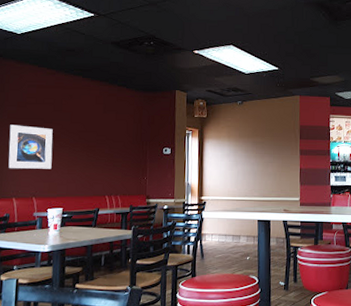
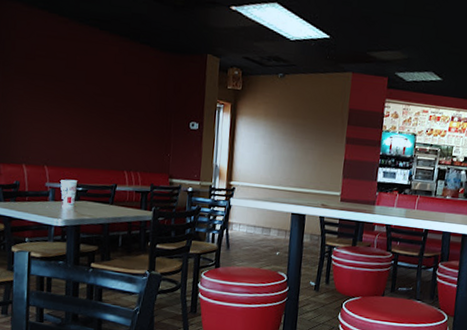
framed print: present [8,124,53,169] -> none [16,80,66,136]

